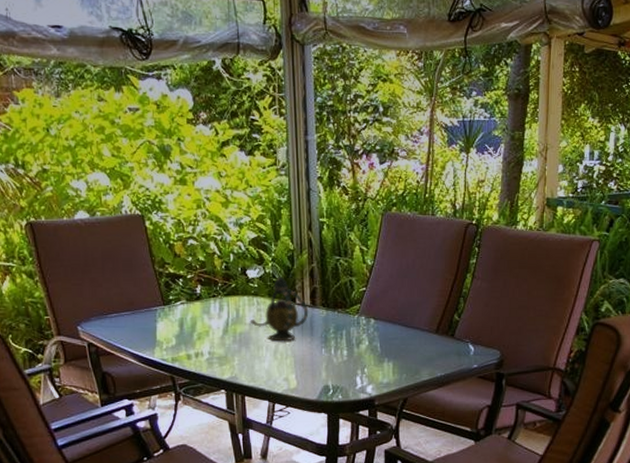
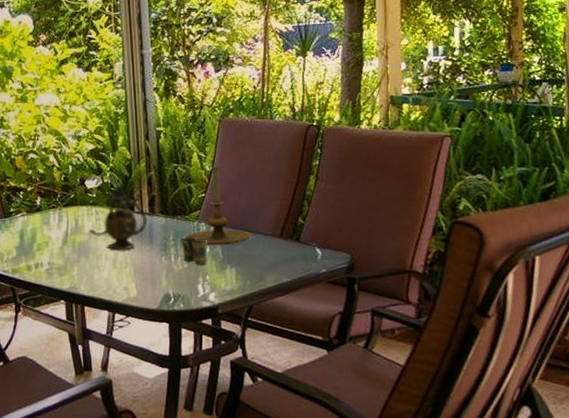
cup: none [340,330,368,358] -> present [180,237,208,265]
candle holder: none [345,261,410,340] -> present [185,167,252,246]

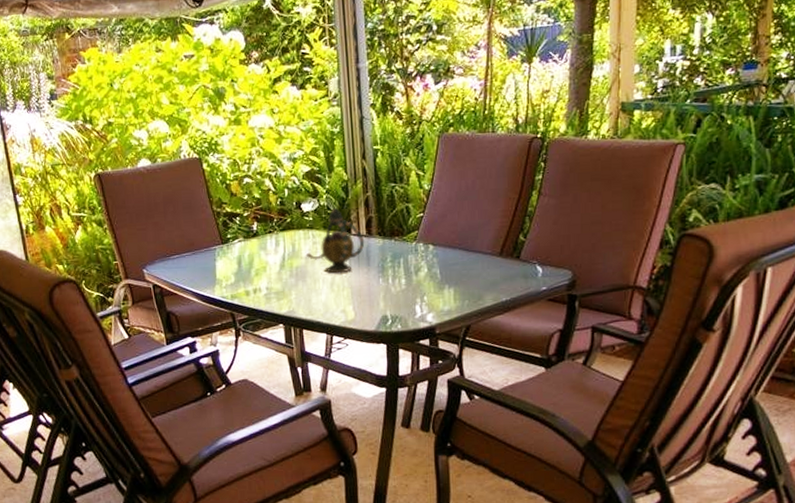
cup: present [180,237,208,265] -> none [398,258,426,286]
candle holder: present [185,167,252,246] -> none [403,185,471,267]

